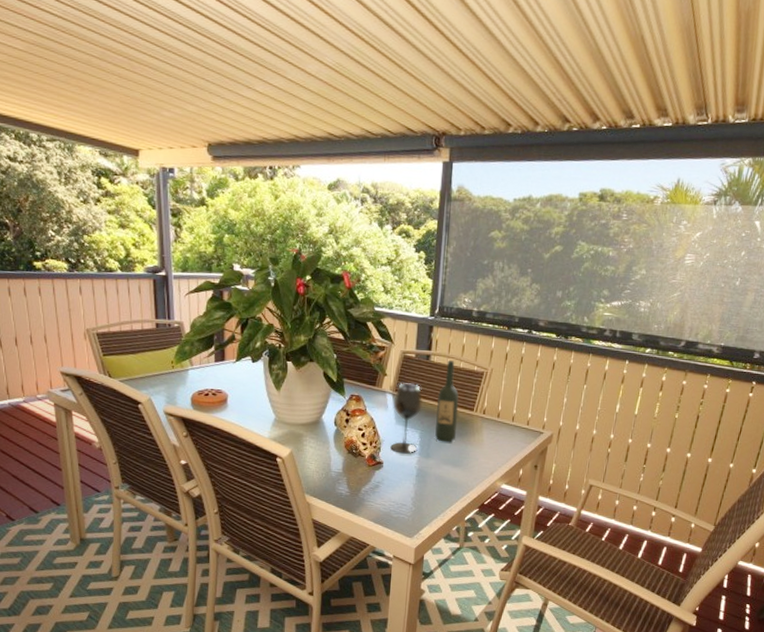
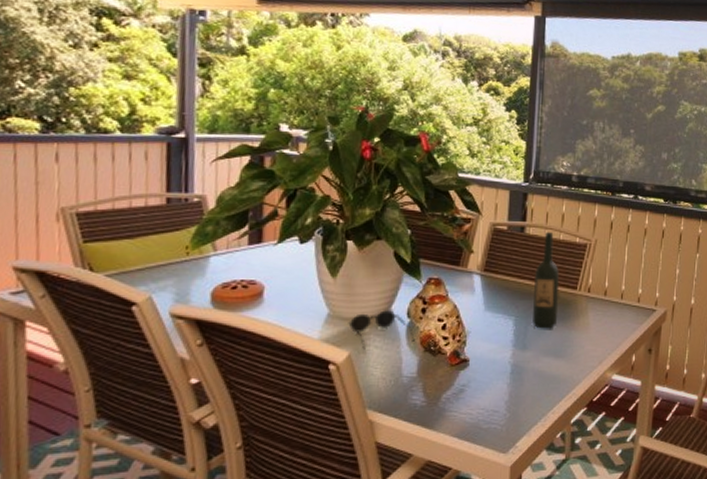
sunglasses: none [290,419,341,451] -> present [348,310,415,353]
wineglass: present [390,383,423,454] -> none [478,260,518,347]

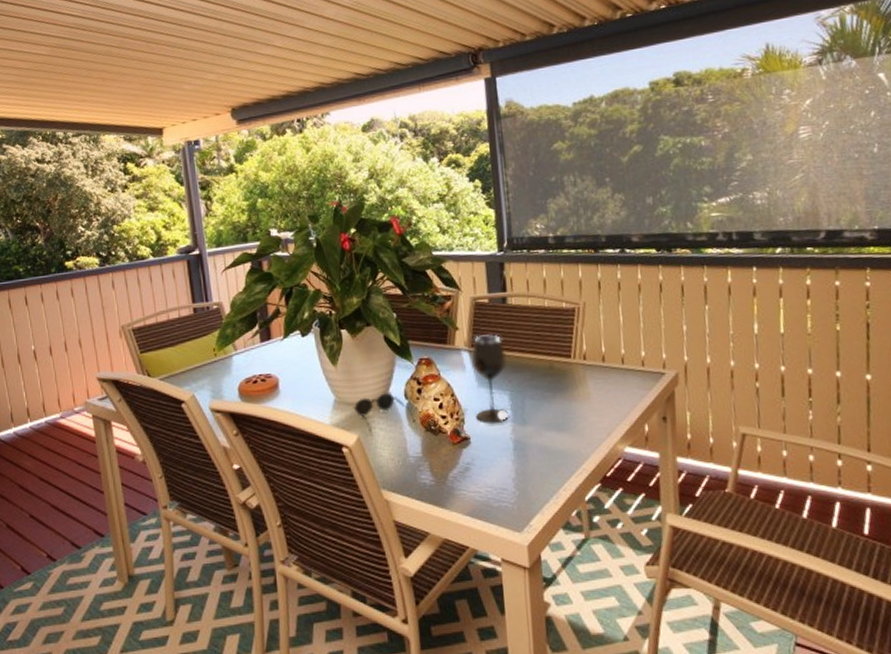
wineglass: none [478,260,518,347] -> present [471,334,510,424]
wine bottle: present [533,232,560,329] -> none [522,300,555,402]

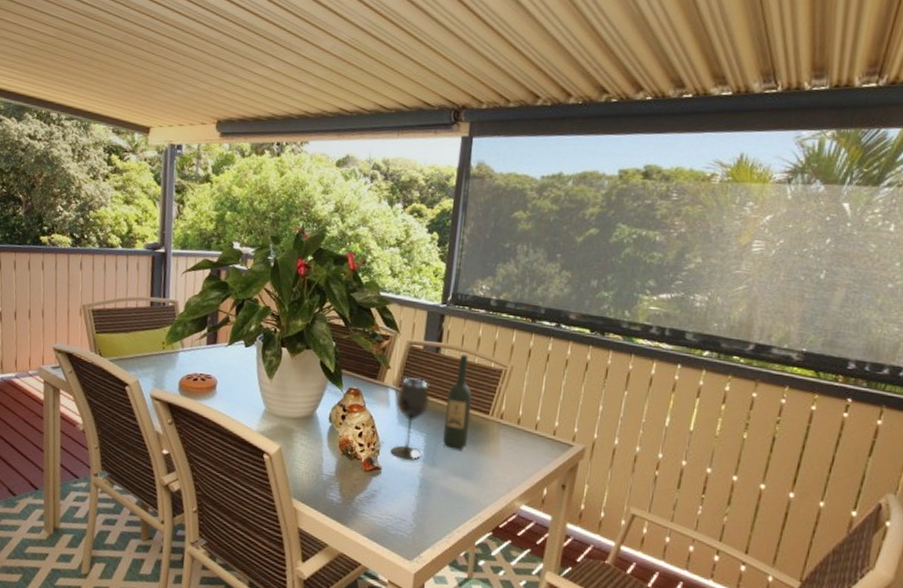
sunglasses: present [353,393,415,435] -> none [280,413,335,448]
wine bottle: none [522,300,555,402] -> present [443,355,472,450]

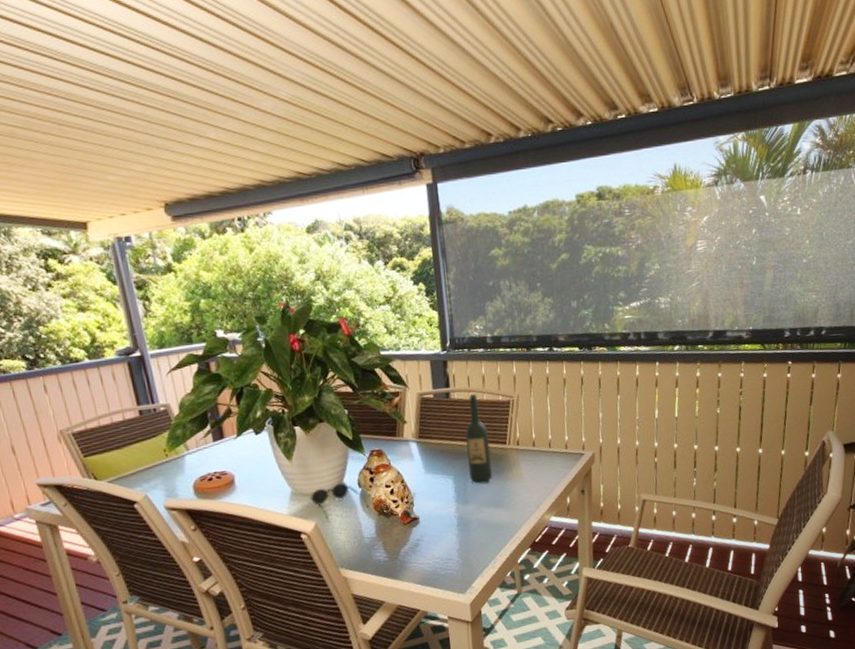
sunglasses: none [280,413,335,448] -> present [309,483,369,521]
wineglass: present [390,378,430,460] -> none [418,426,454,505]

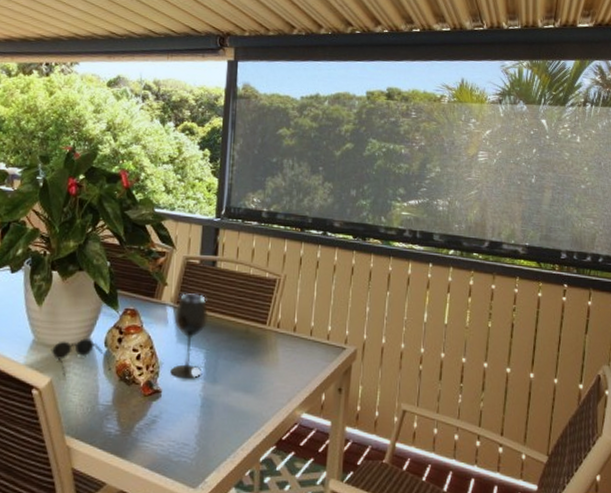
wineglass: none [418,426,454,505] -> present [170,293,209,379]
wine bottle: present [464,394,493,484] -> none [223,267,250,363]

